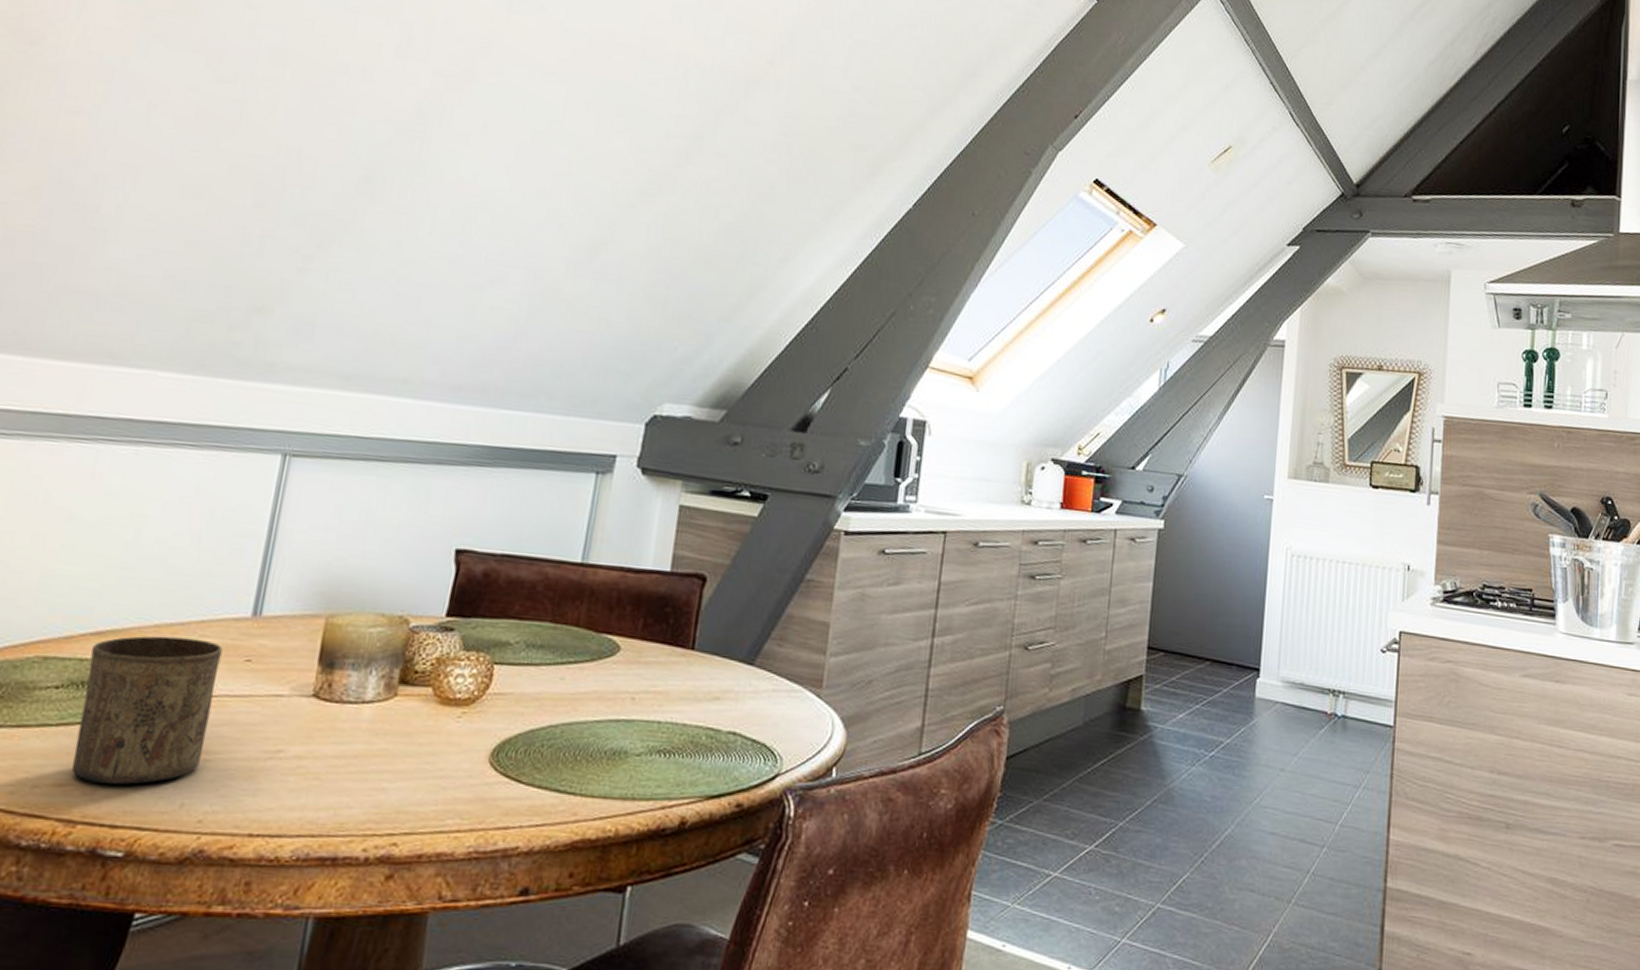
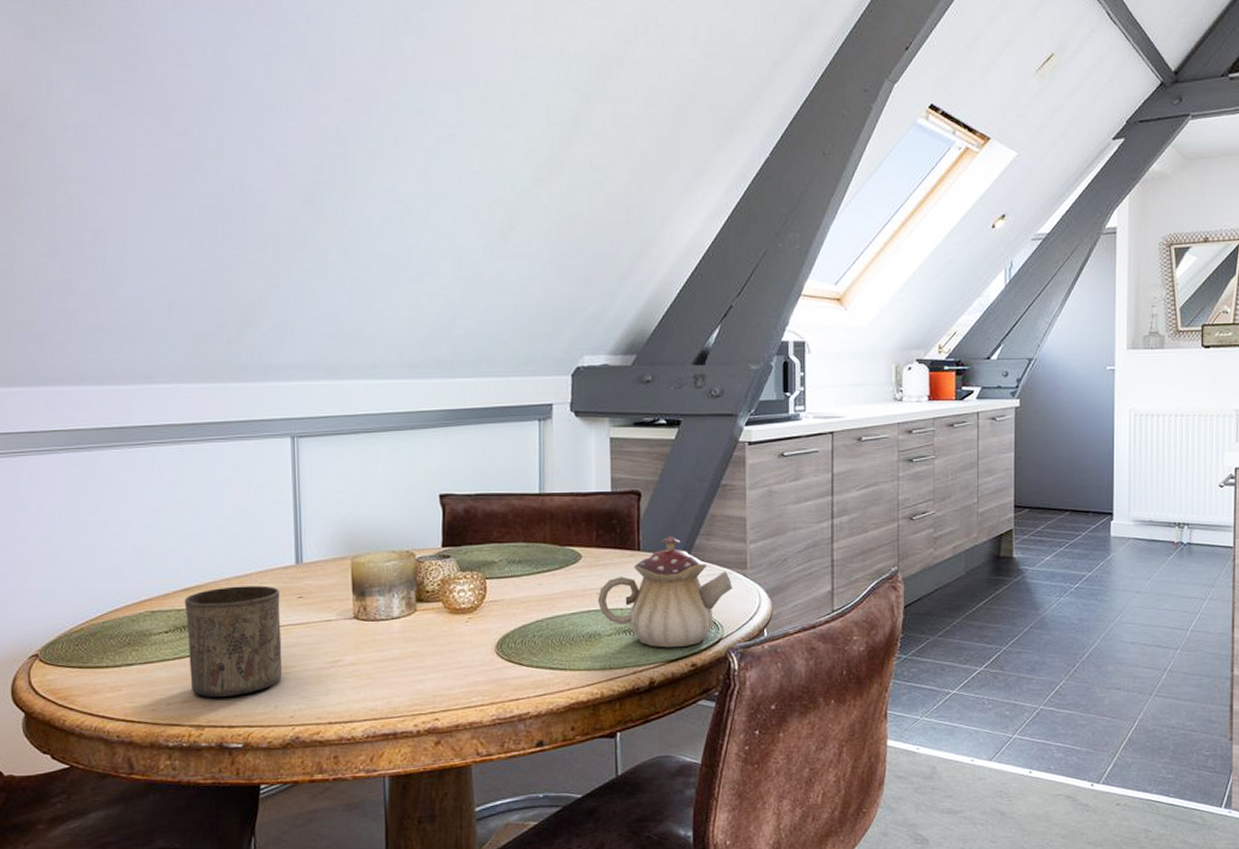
teapot: none [631,635,802,780] -> present [598,535,733,648]

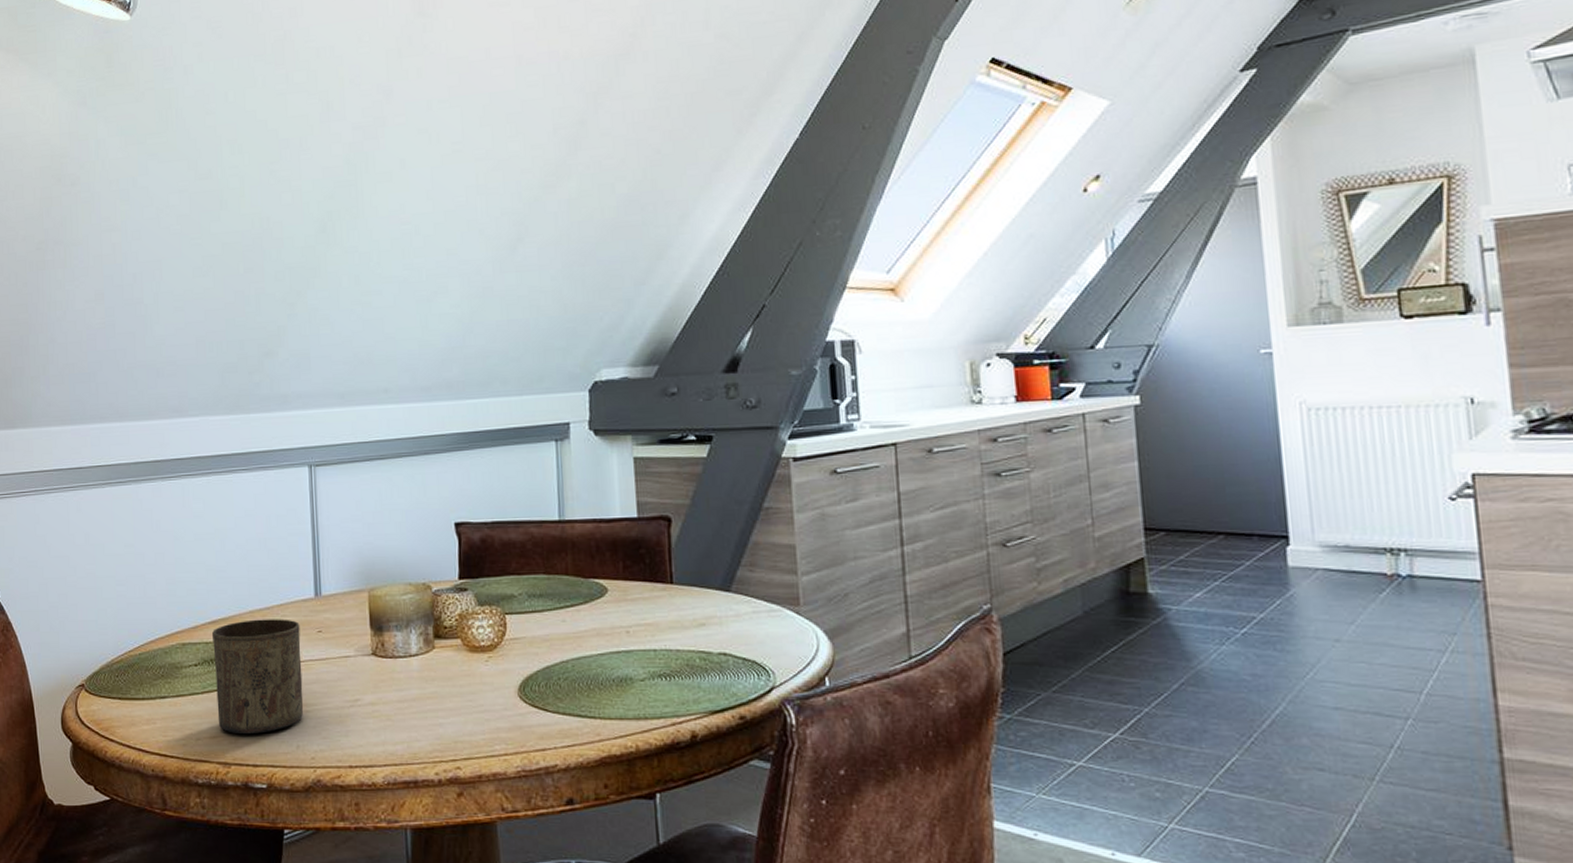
teapot: present [598,535,733,648] -> none [628,566,785,697]

